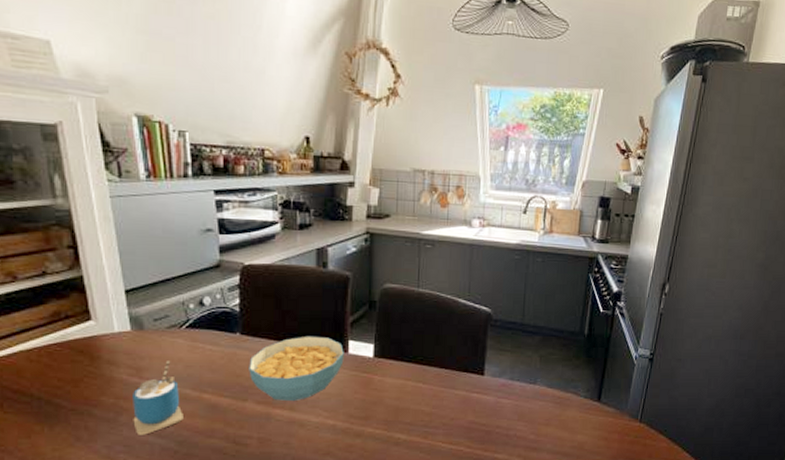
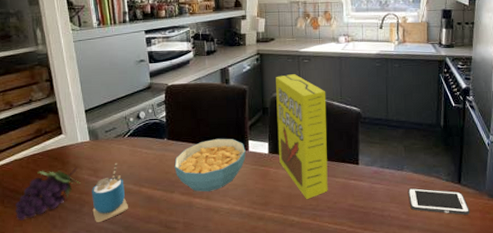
fruit: none [19,363,117,430] -> present [14,167,80,221]
cereal box: none [386,261,451,414] -> present [276,74,328,199]
cell phone: none [539,405,608,436] -> present [407,188,470,215]

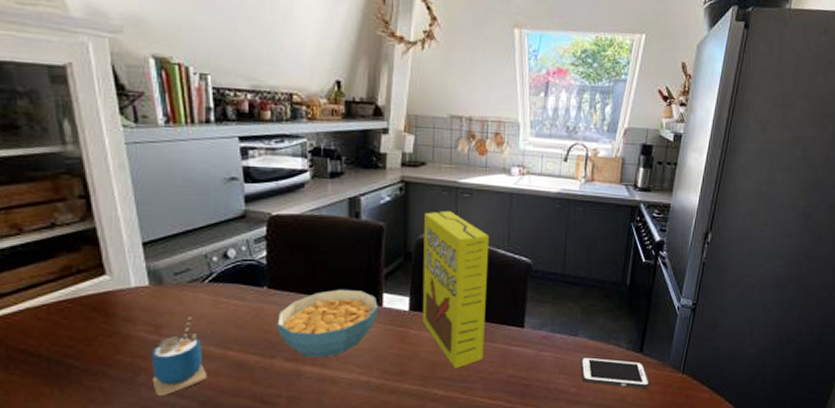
fruit: present [14,167,80,221] -> none [26,320,134,393]

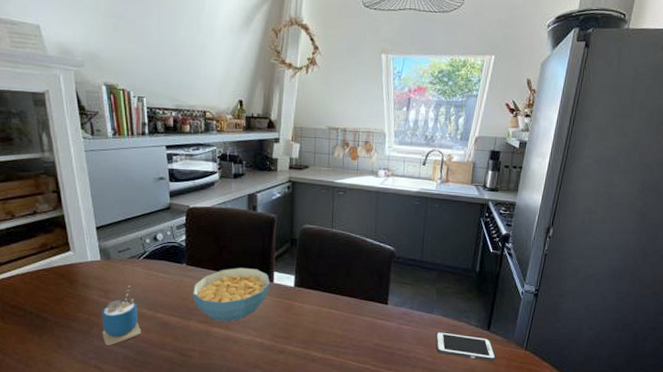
cereal box: present [422,211,490,368] -> none [305,206,360,336]

